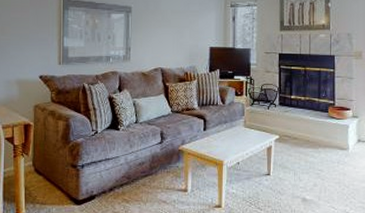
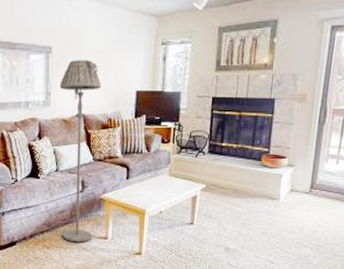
floor lamp: none [139,18,177,195] -> present [59,59,101,243]

